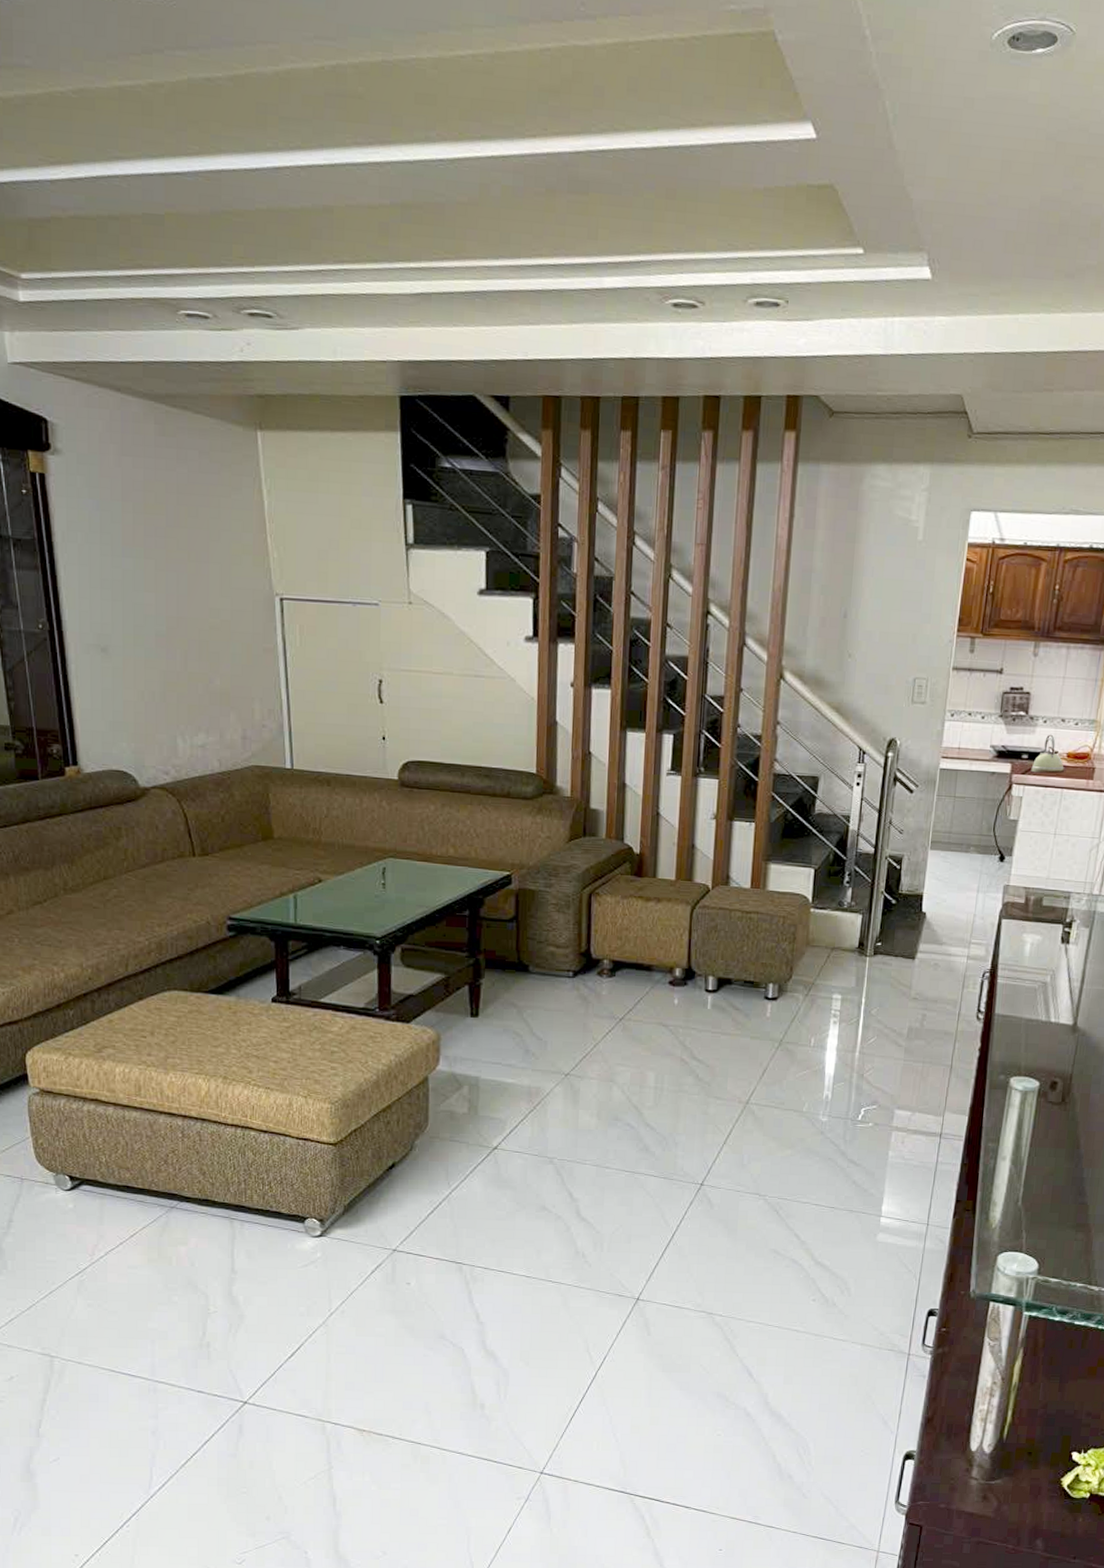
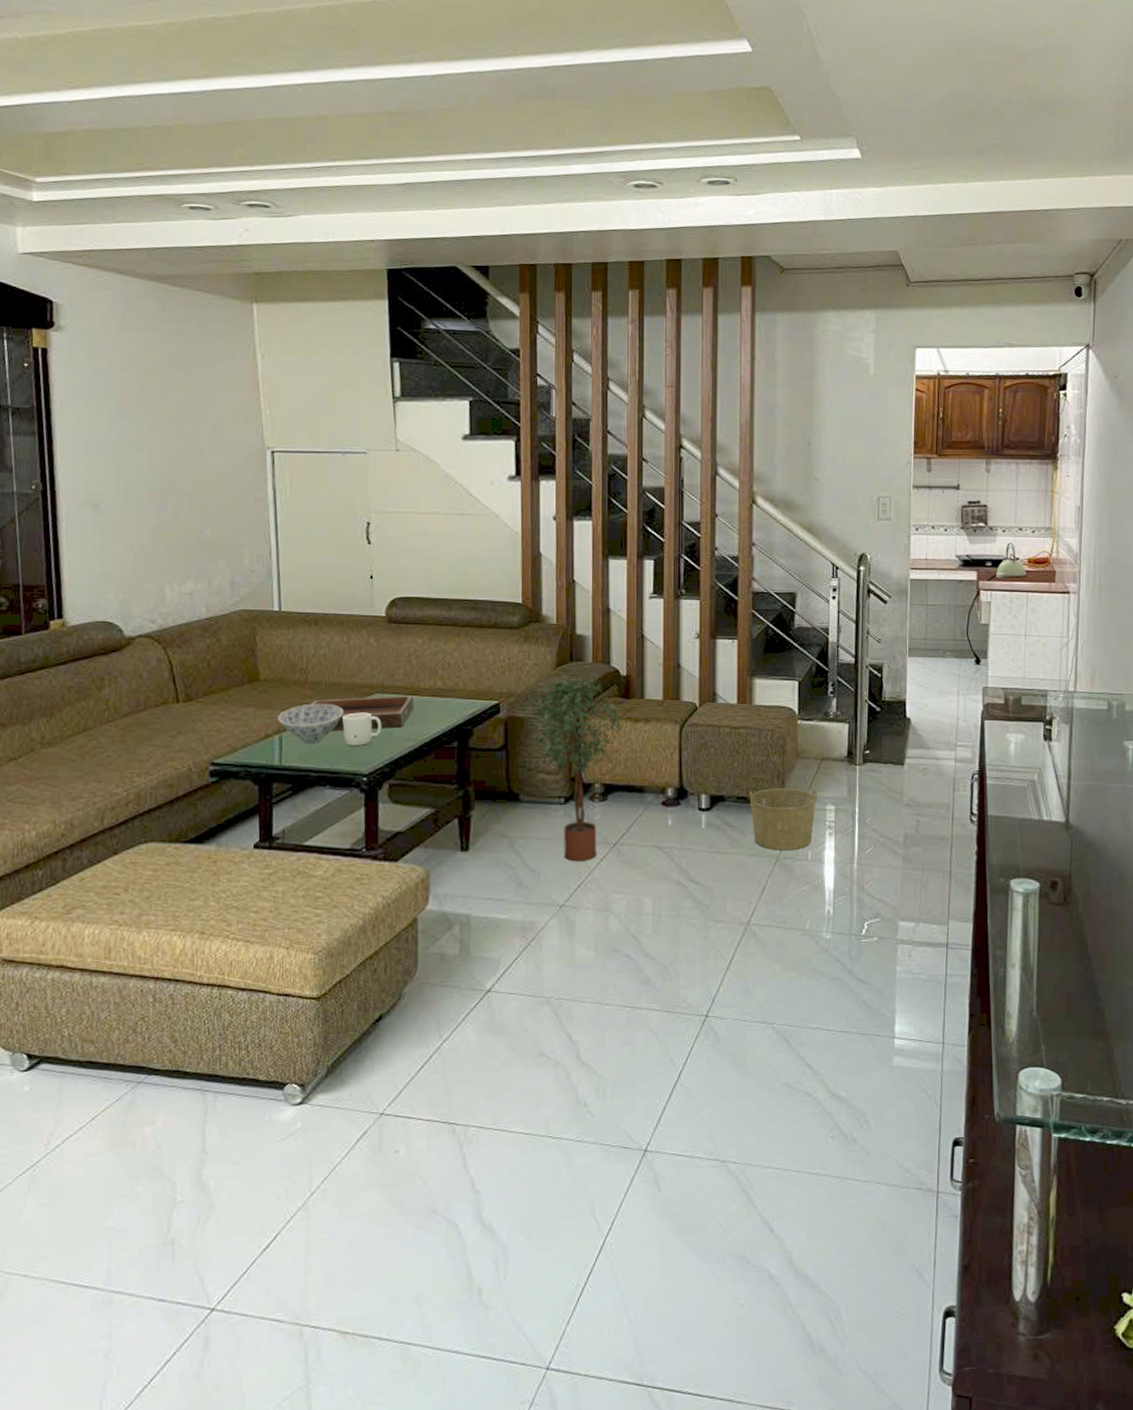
bowl: none [292,864,357,904] -> present [278,703,344,743]
serving tray: none [324,861,426,894] -> present [310,695,414,732]
mug: none [356,875,394,909] -> present [342,712,382,746]
potted tree: none [542,853,633,1034] -> present [531,678,622,862]
basket: none [756,974,825,1036] -> present [749,788,817,851]

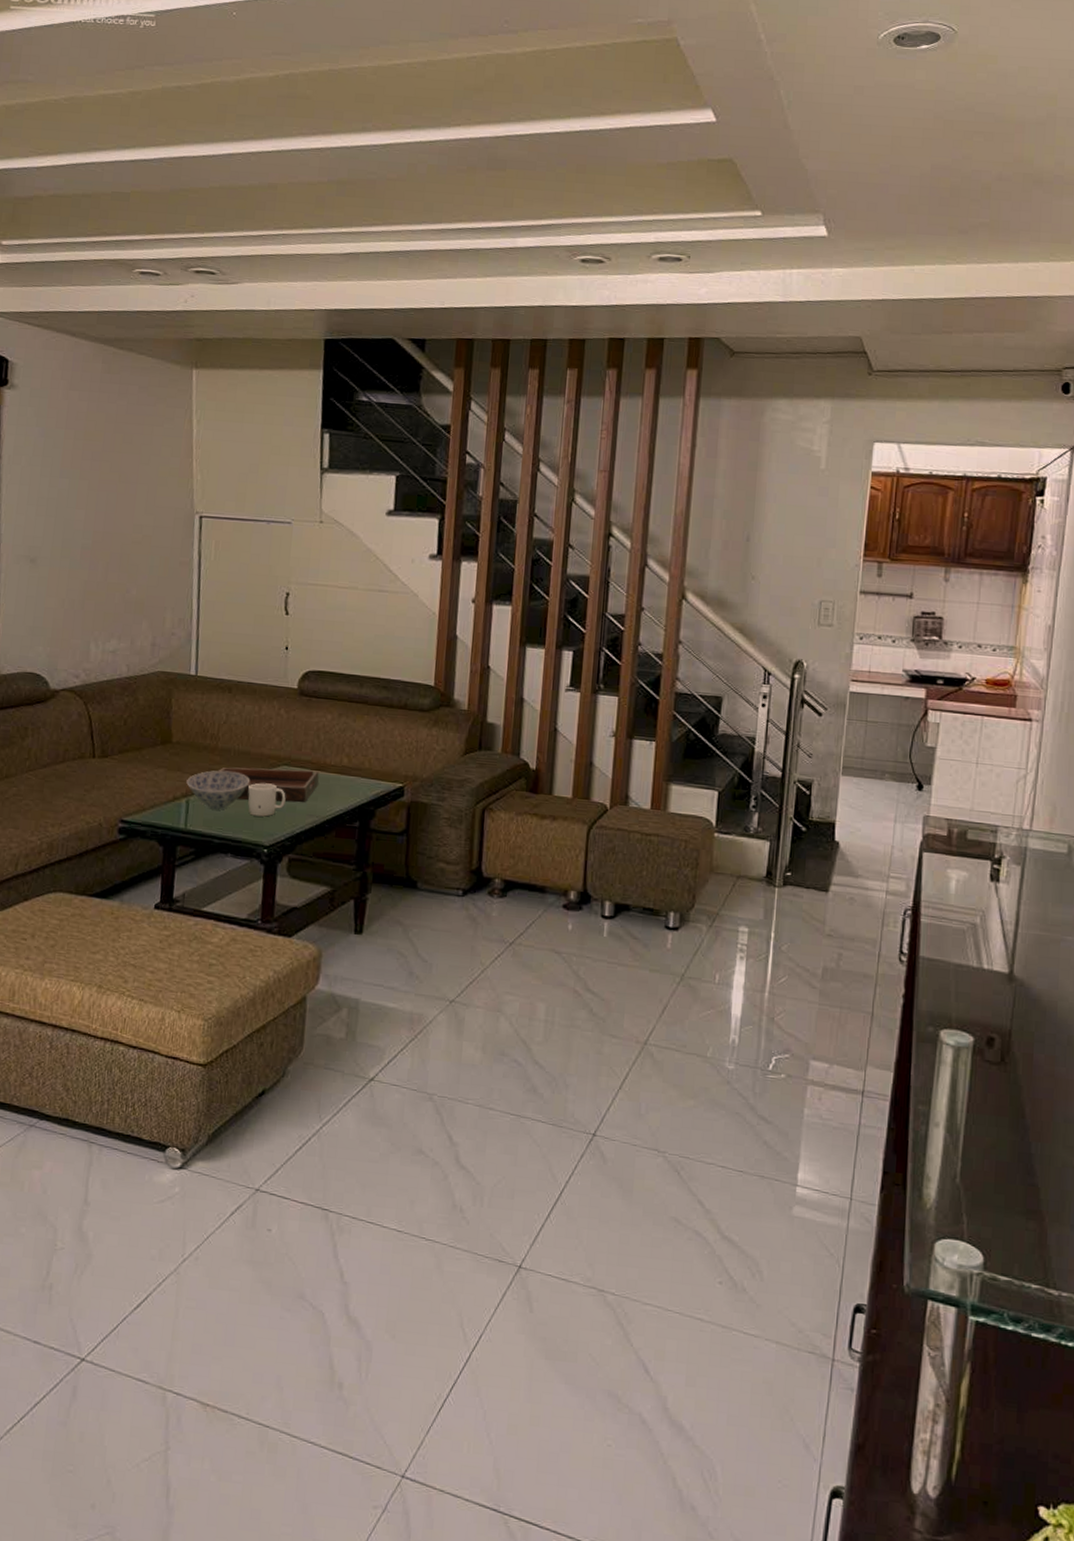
potted tree: present [531,678,622,862] -> none [433,766,527,958]
basket: present [749,788,817,851] -> none [656,902,731,971]
kettle: present [996,542,1027,579] -> none [947,659,983,701]

